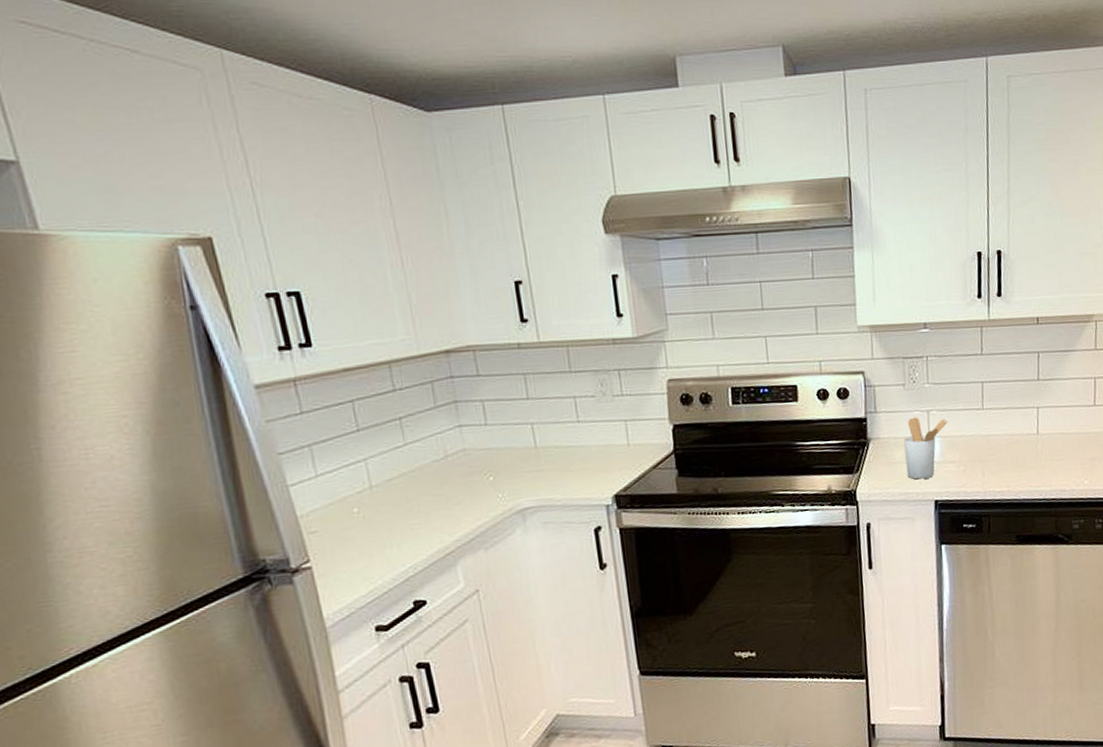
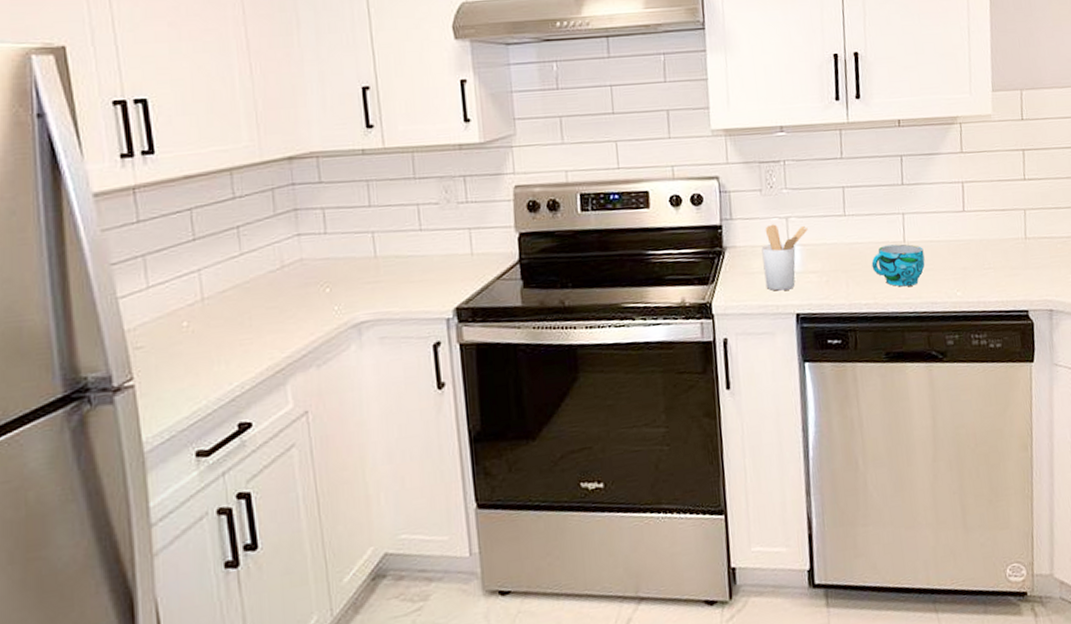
cup: none [1006,436,1056,476] -> present [871,244,925,287]

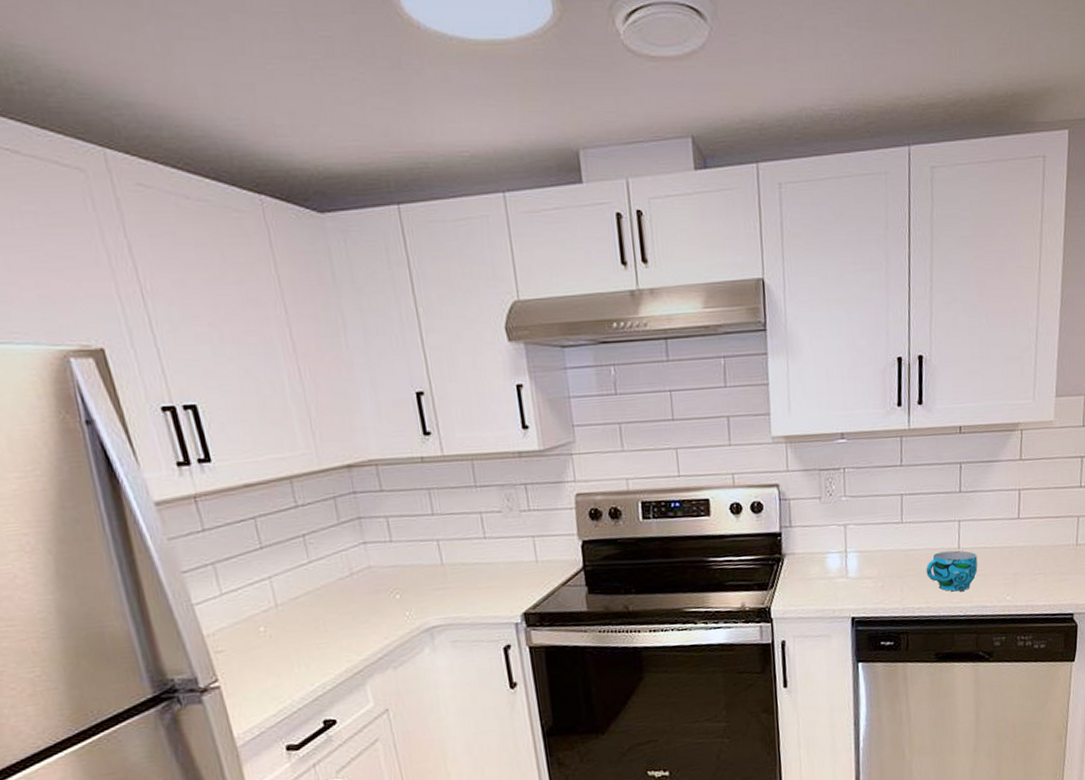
utensil holder: present [761,224,808,291] -> none [820,531,866,596]

